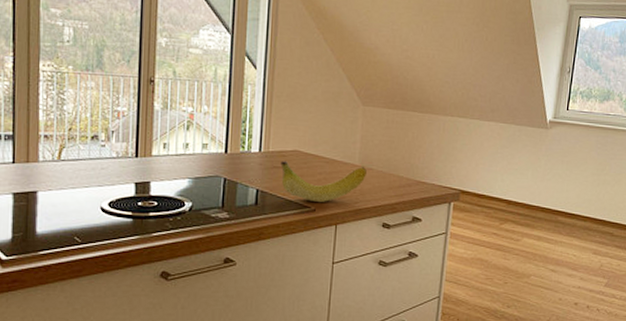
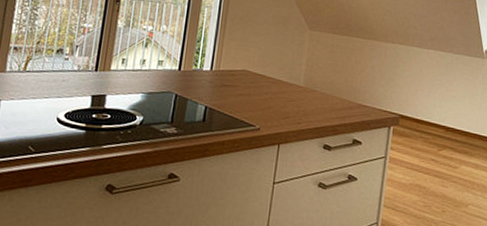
fruit: present [280,161,367,202] -> none [229,79,311,121]

